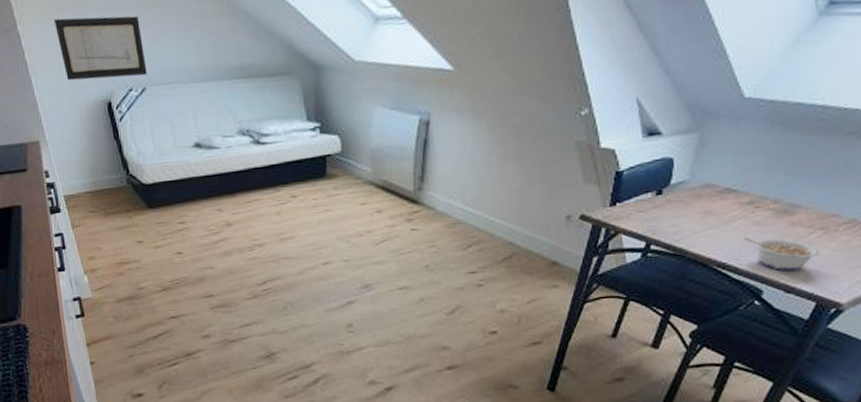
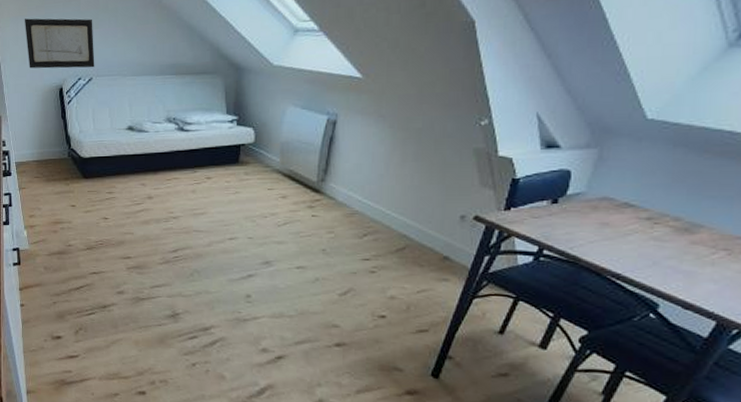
legume: present [744,237,820,271] -> none [641,251,722,288]

